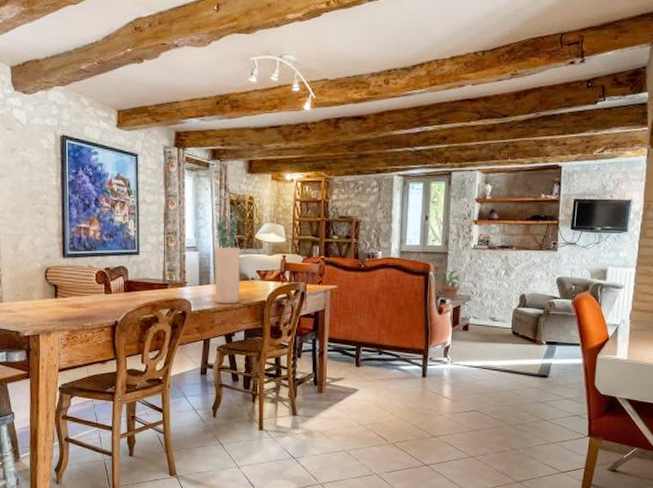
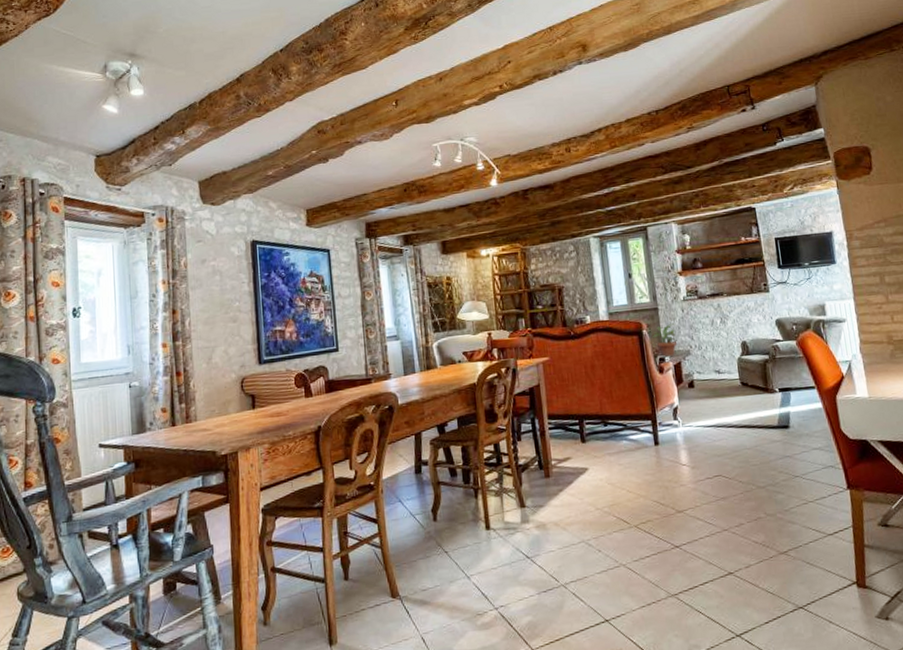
vase: present [215,207,241,305] -> none [416,290,449,393]

